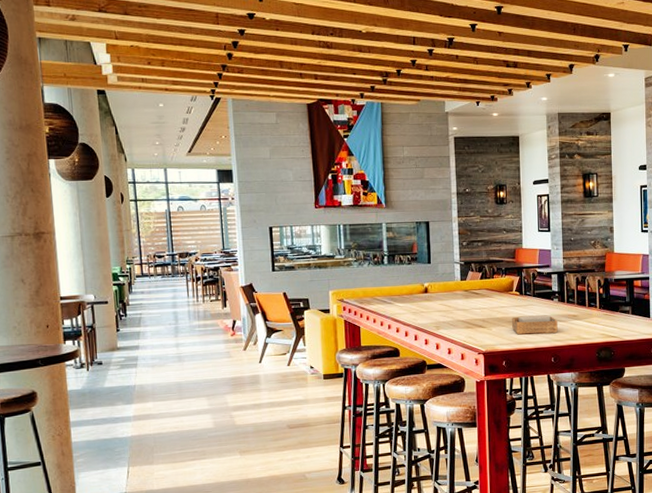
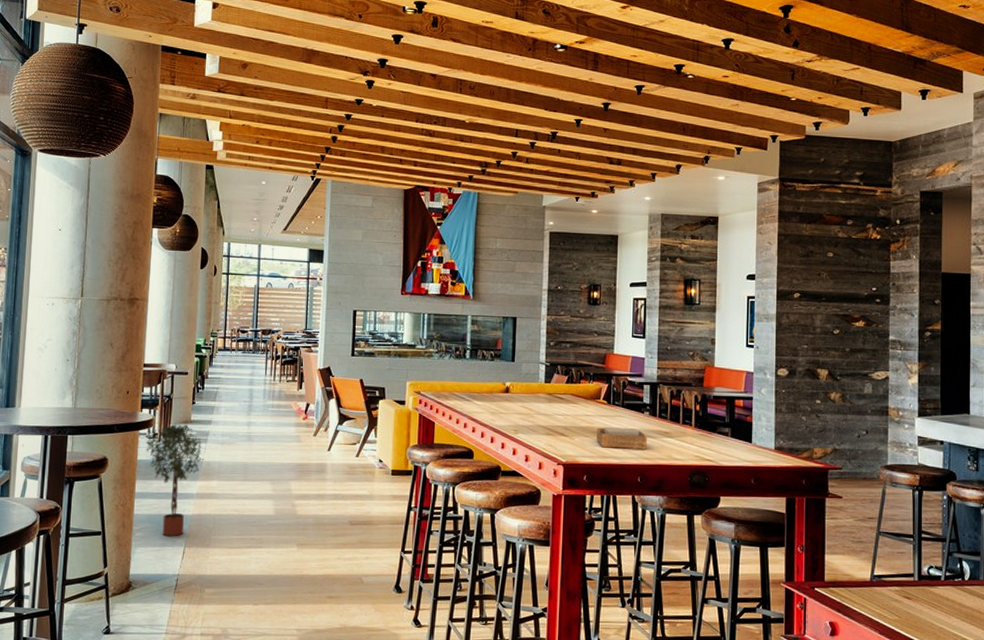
potted tree: none [74,352,137,459] -> present [146,423,204,537]

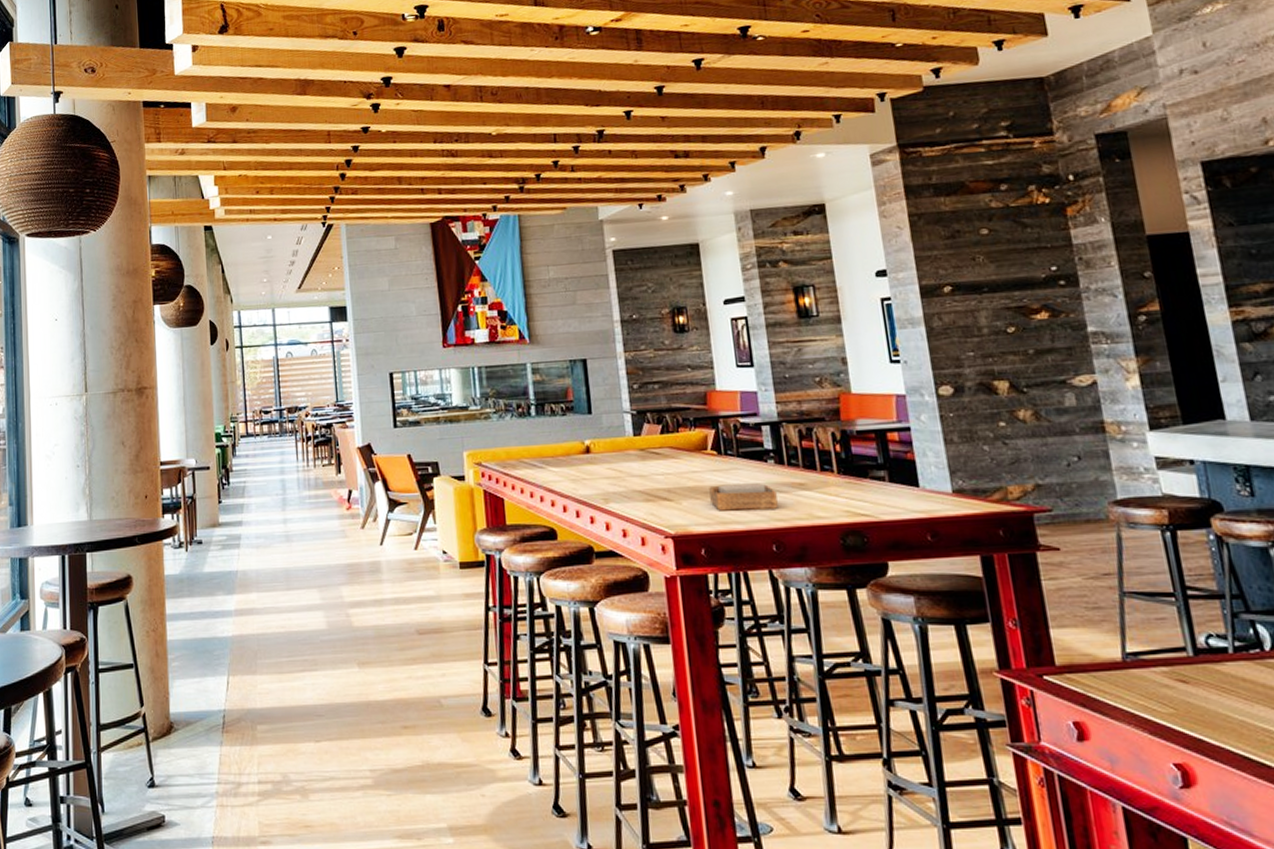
potted tree: present [146,423,204,537] -> none [172,528,239,665]

